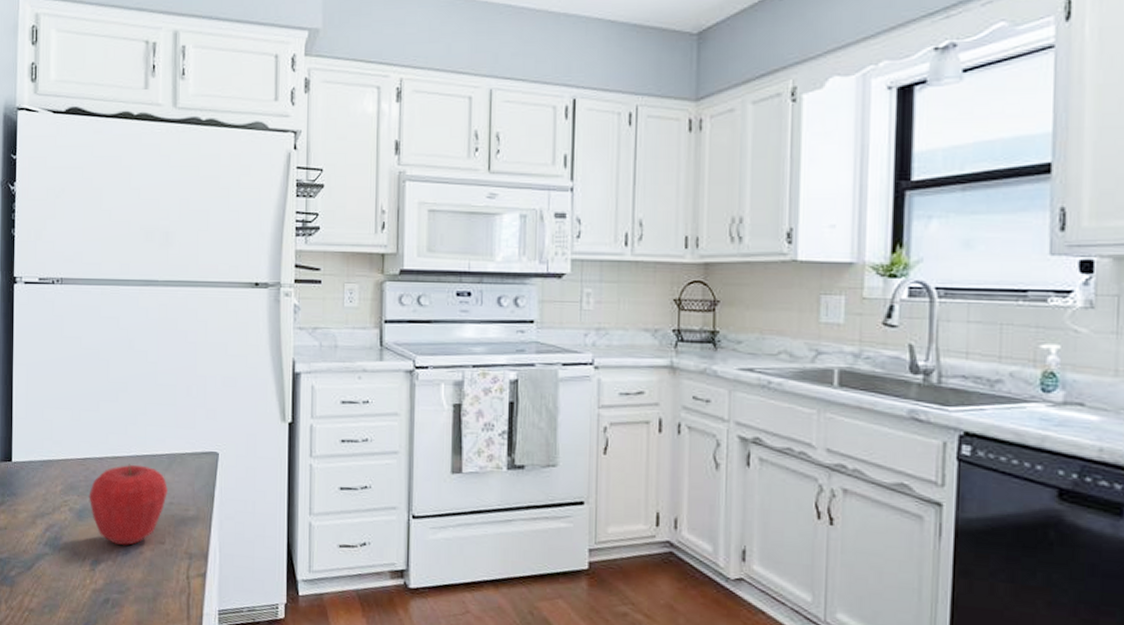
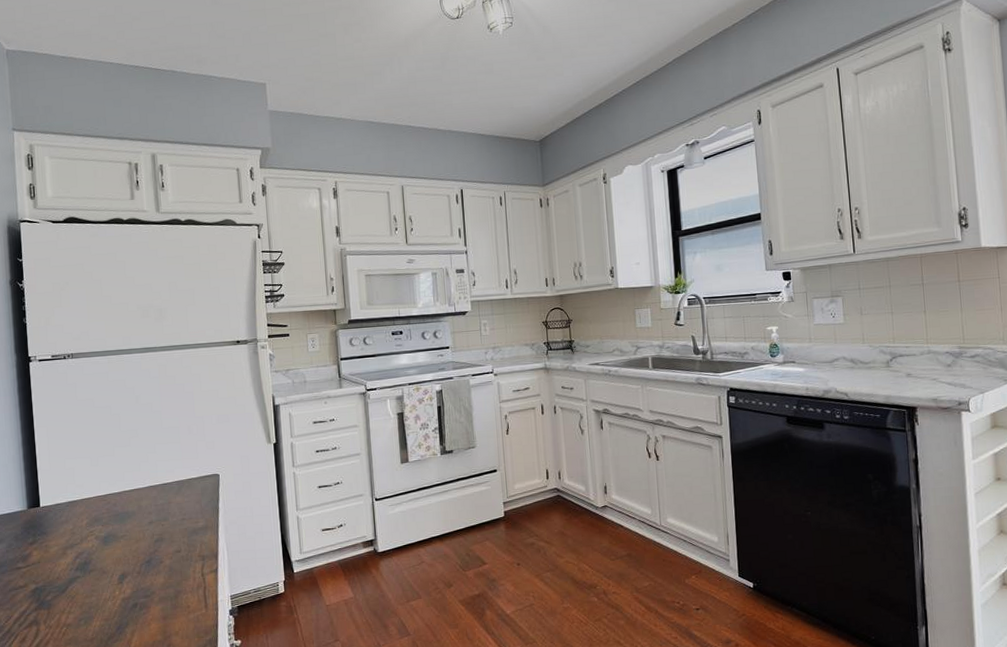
apple: present [88,464,168,545] -> none [111,493,180,559]

